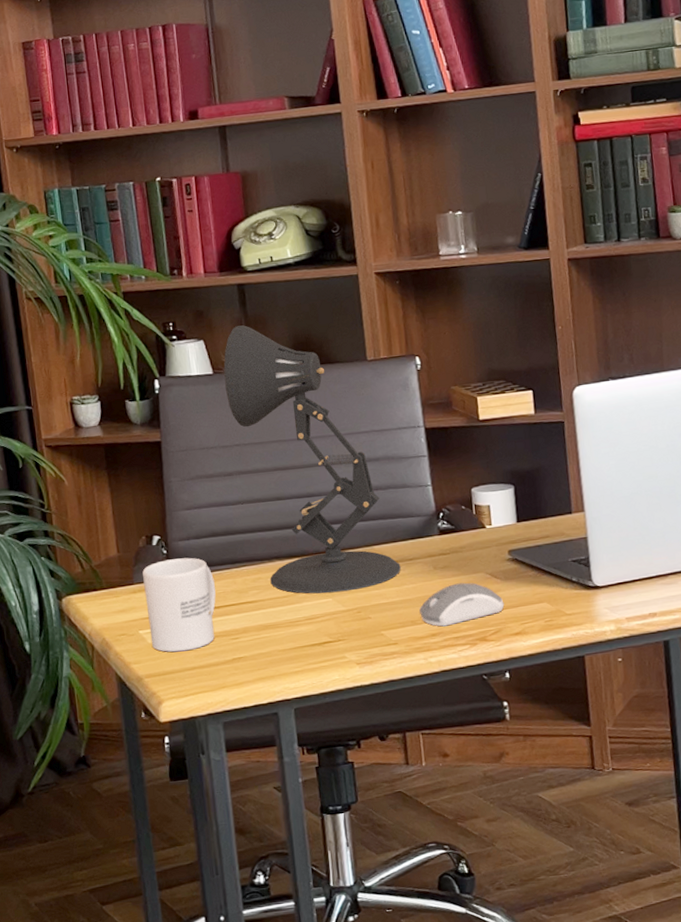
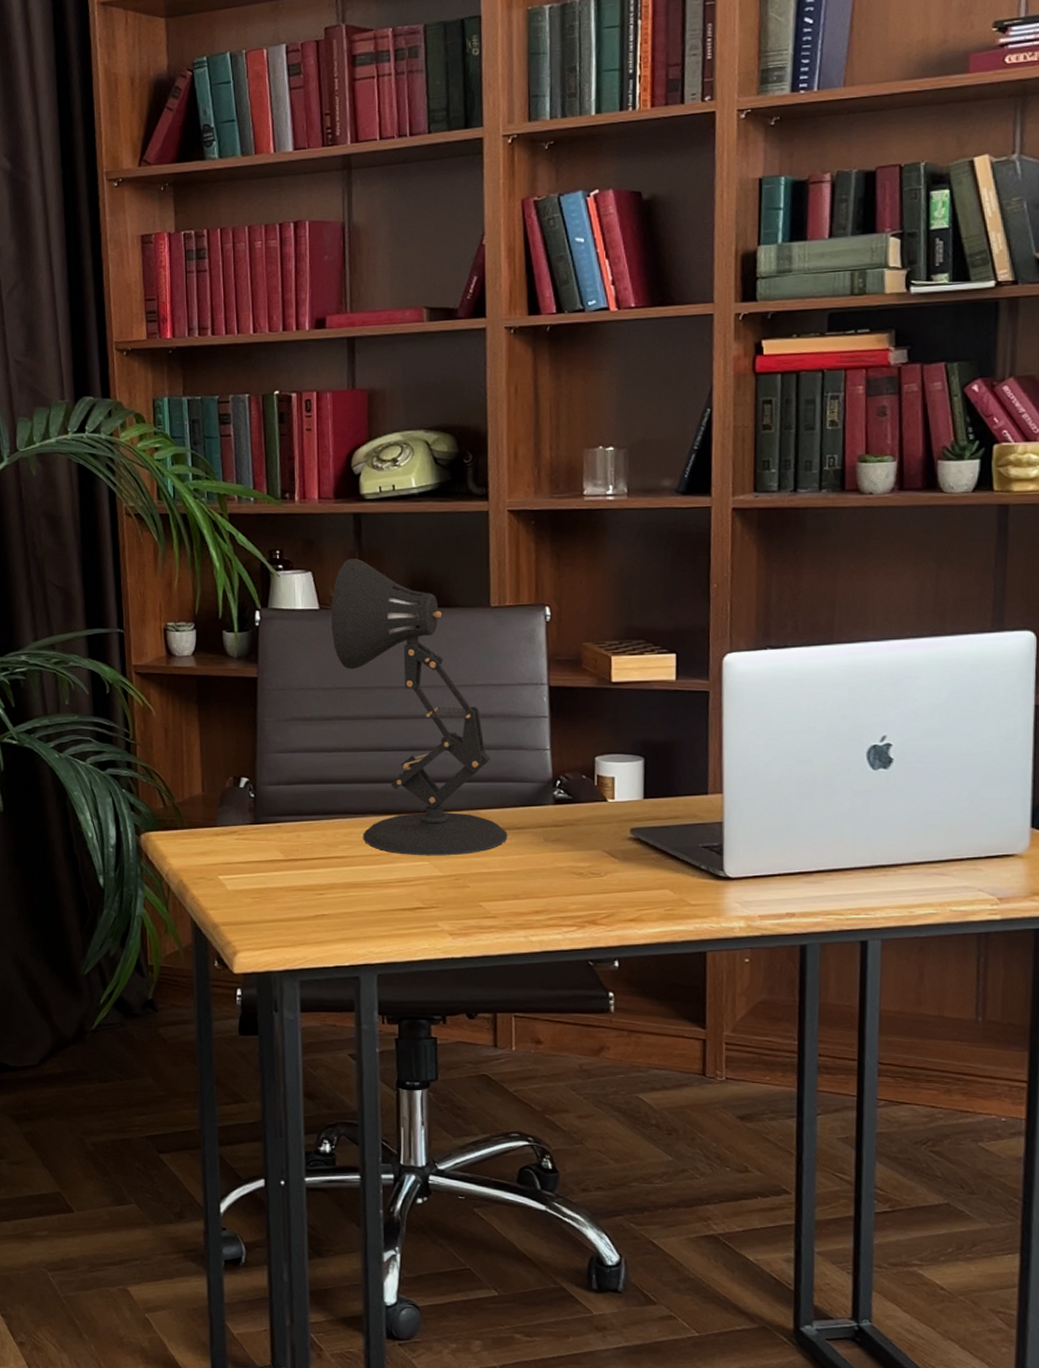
mug: present [142,557,216,652] -> none [227,804,303,902]
computer mouse: present [419,582,505,627] -> none [524,859,620,904]

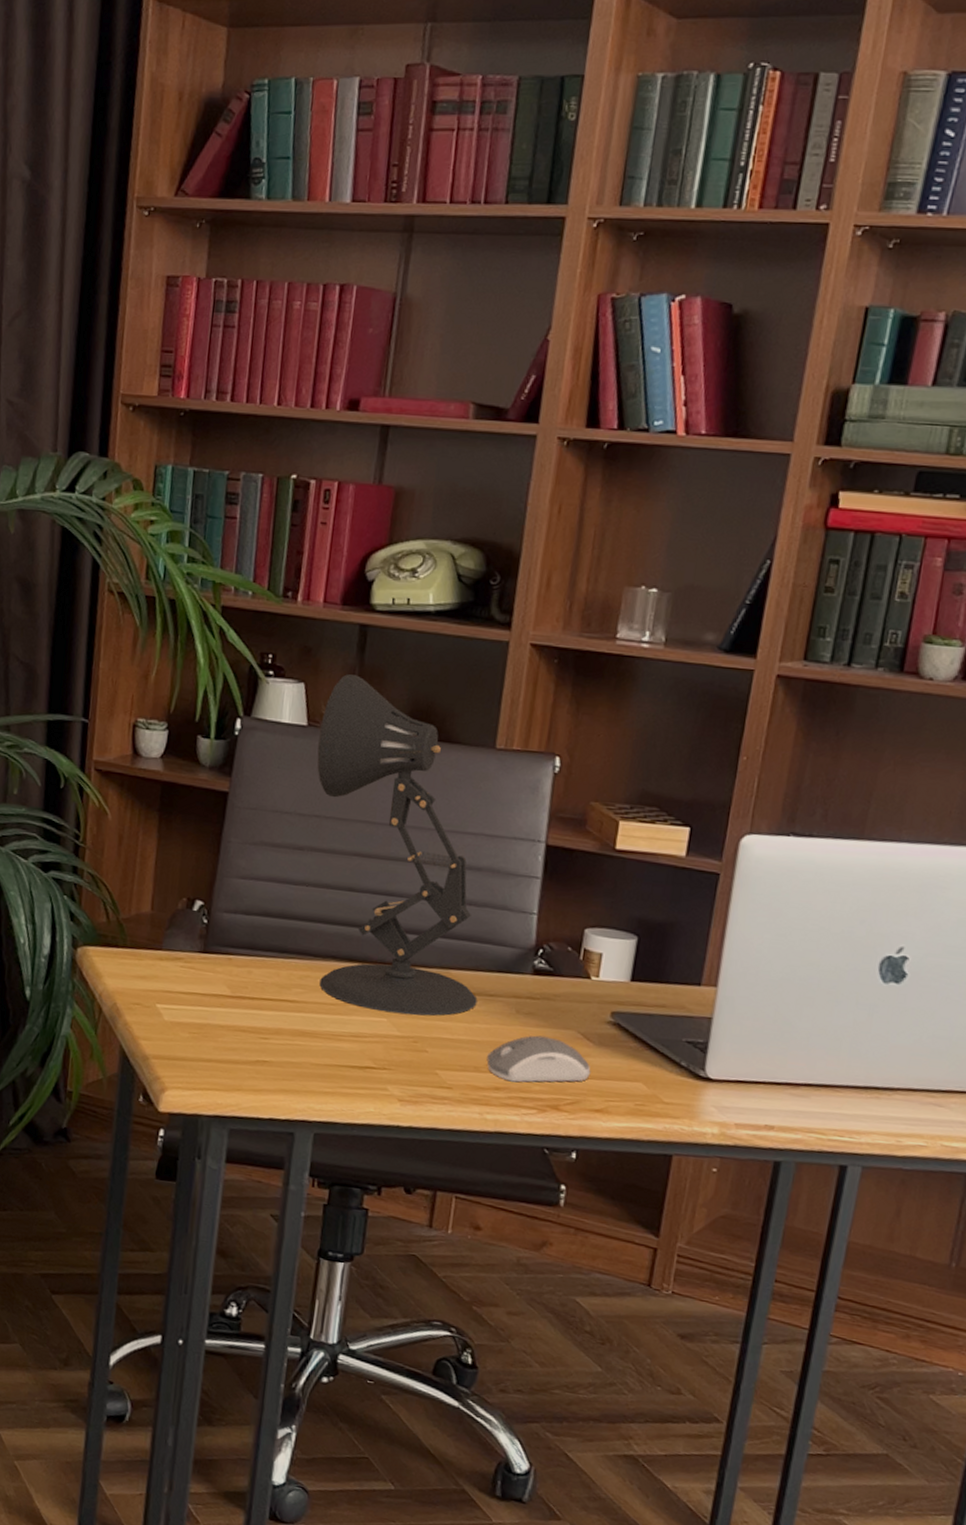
computer mouse: none [524,859,620,904] -> present [486,1035,591,1083]

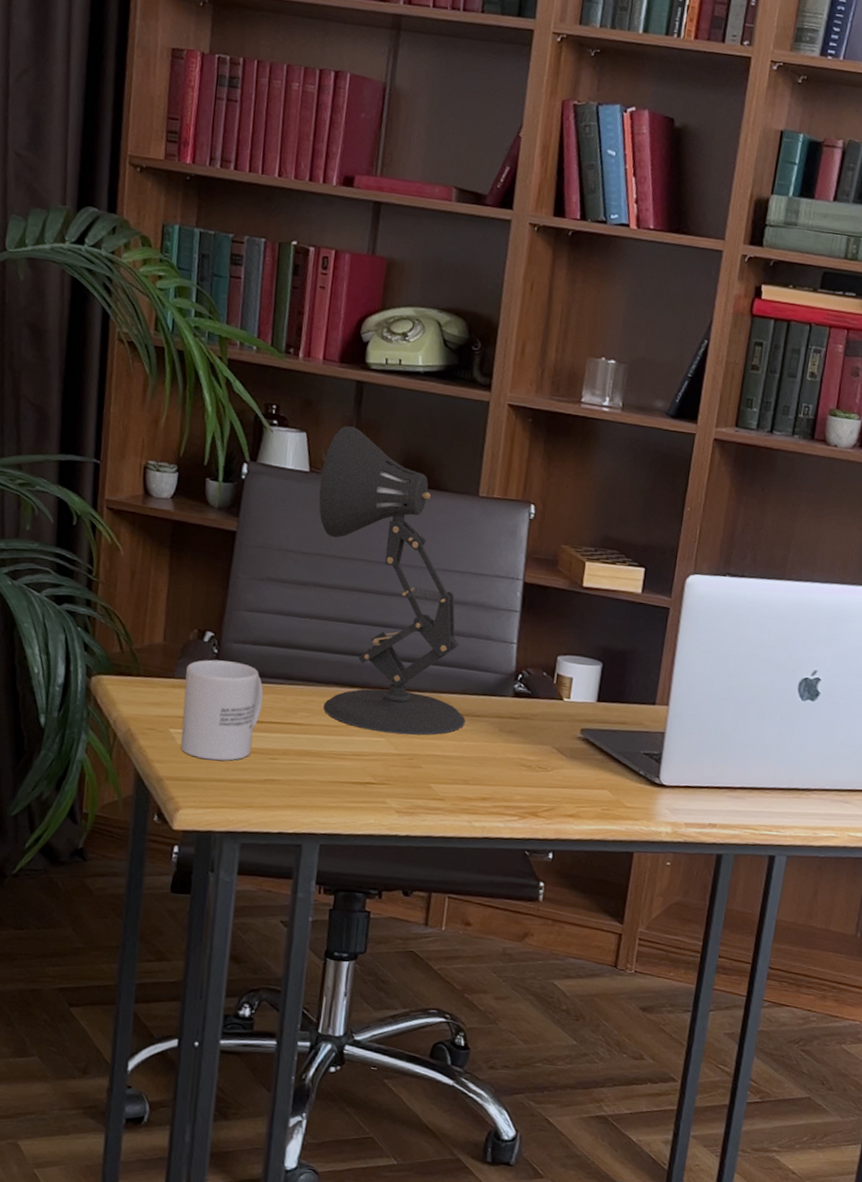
mug: none [168,930,255,1040] -> present [181,659,263,761]
computer mouse: present [486,1035,591,1083] -> none [474,751,564,793]

